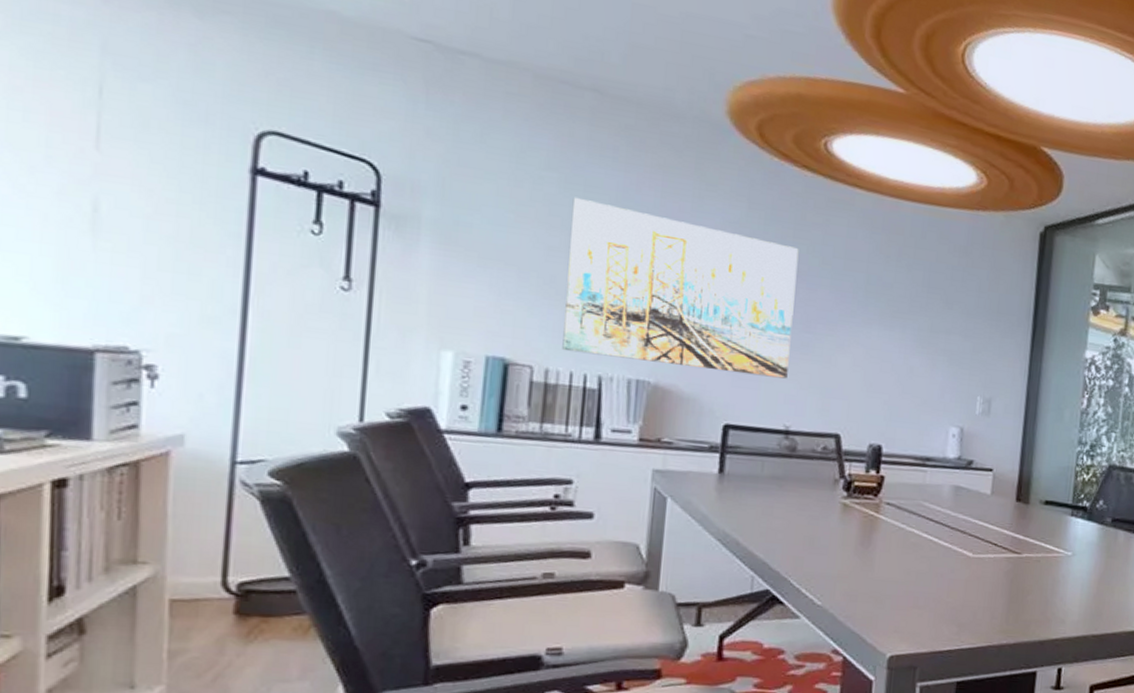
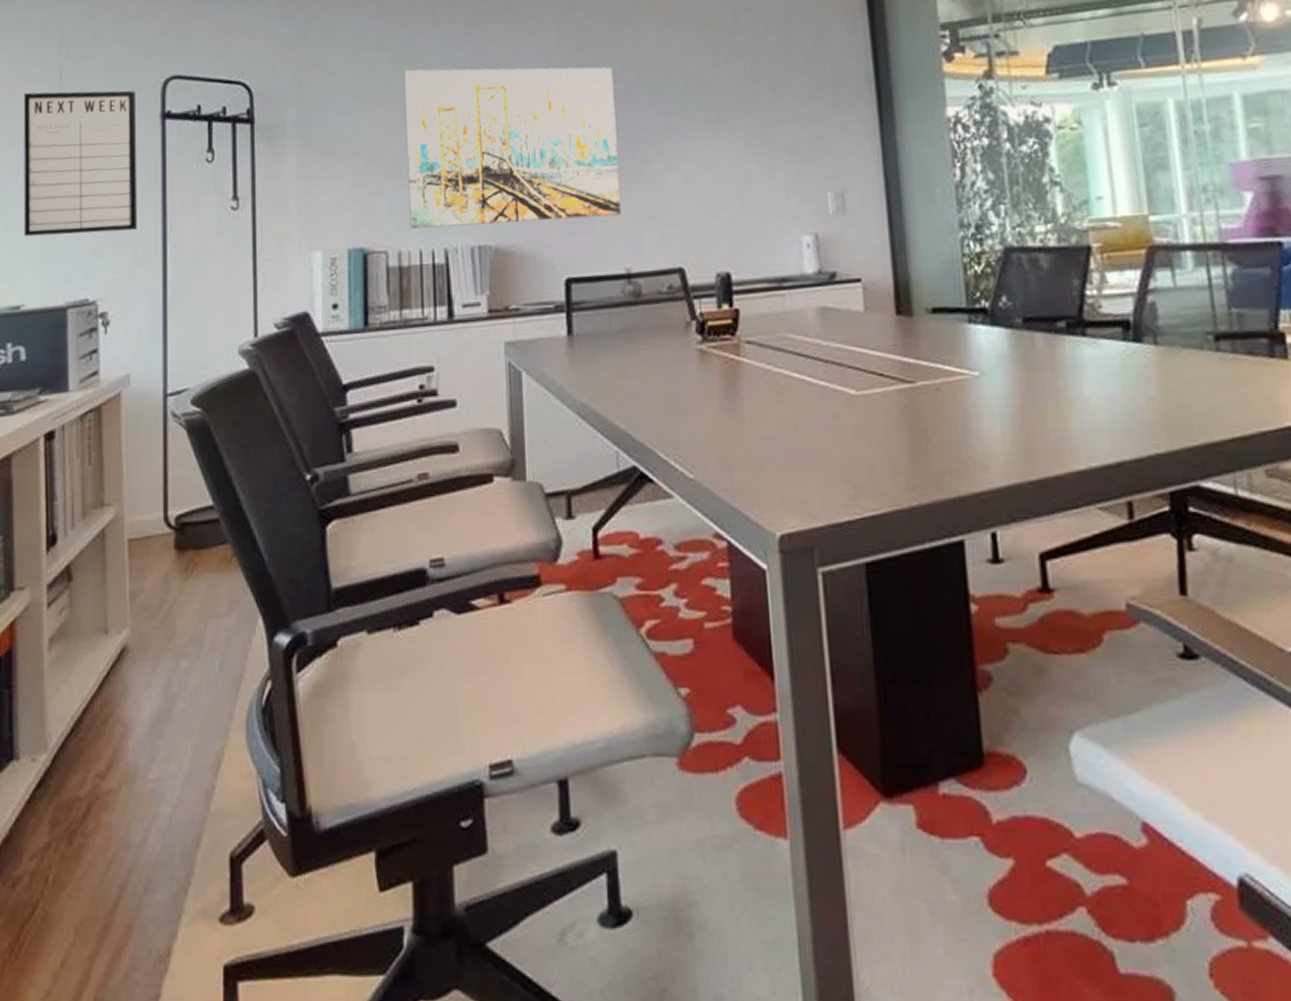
writing board: none [30,97,215,285] -> present [24,90,138,237]

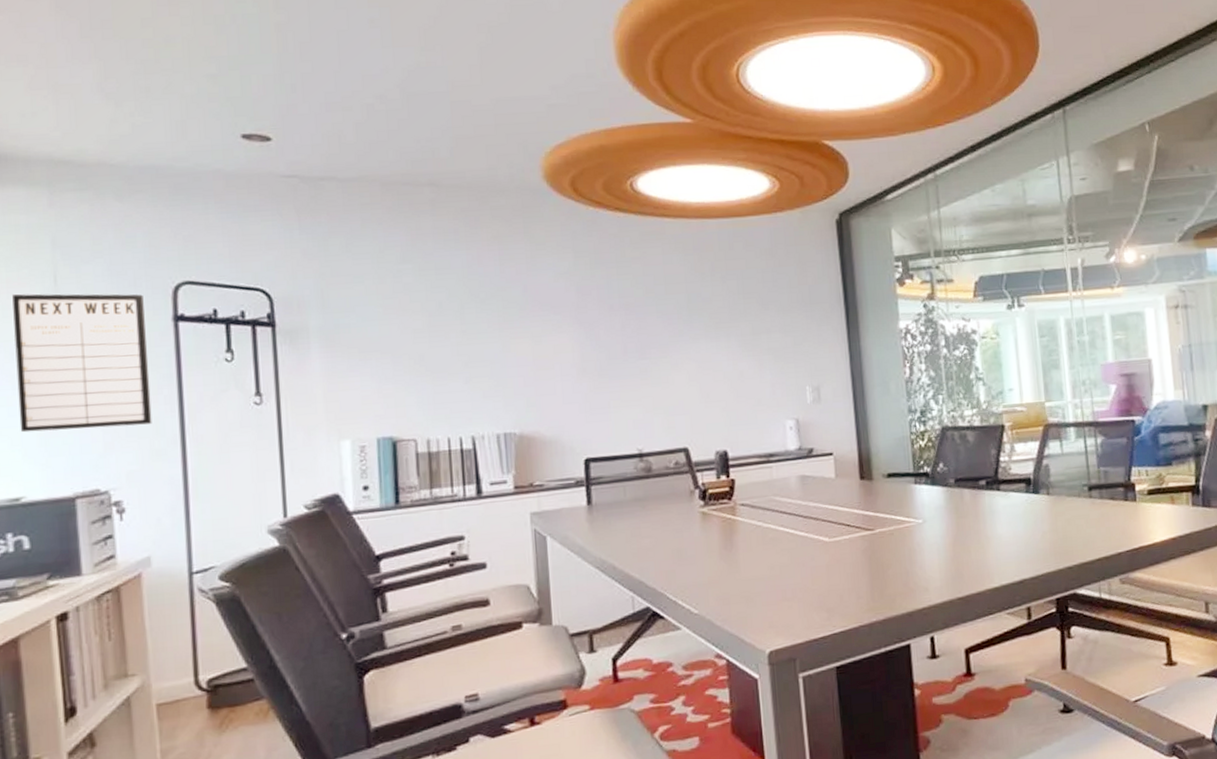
wall art: present [404,67,621,229] -> none [427,281,633,420]

